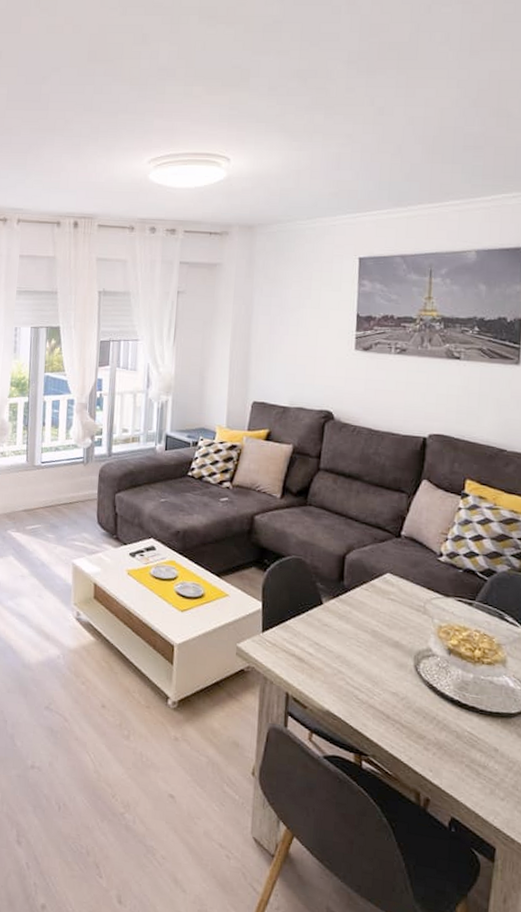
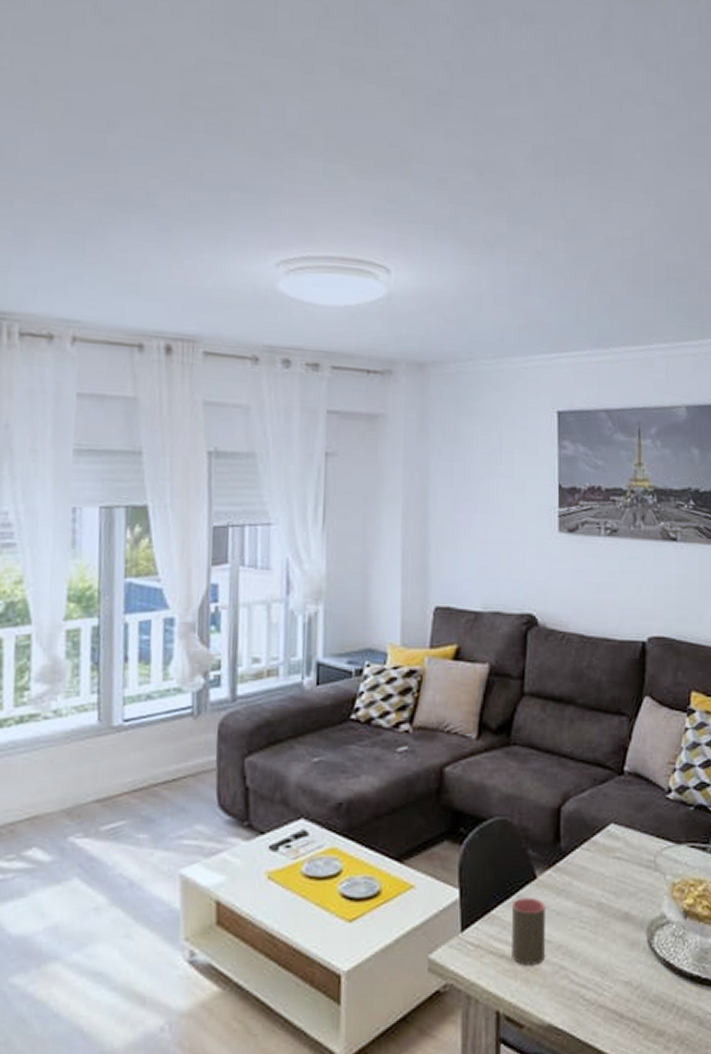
cup: none [300,616,329,666] -> present [512,897,545,965]

